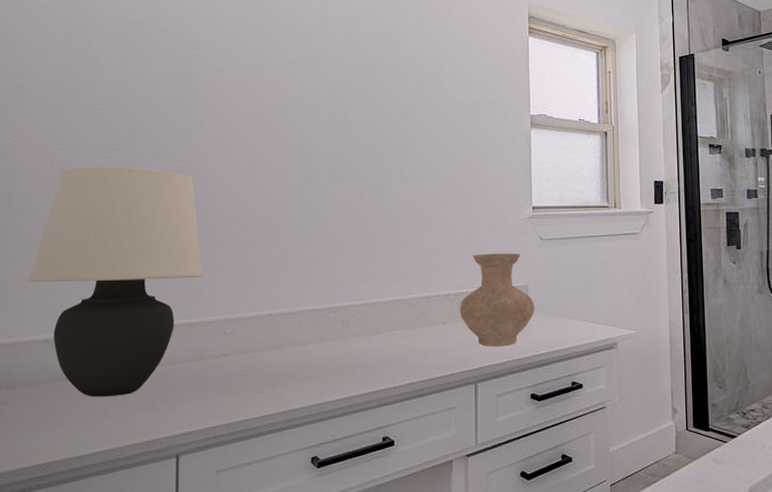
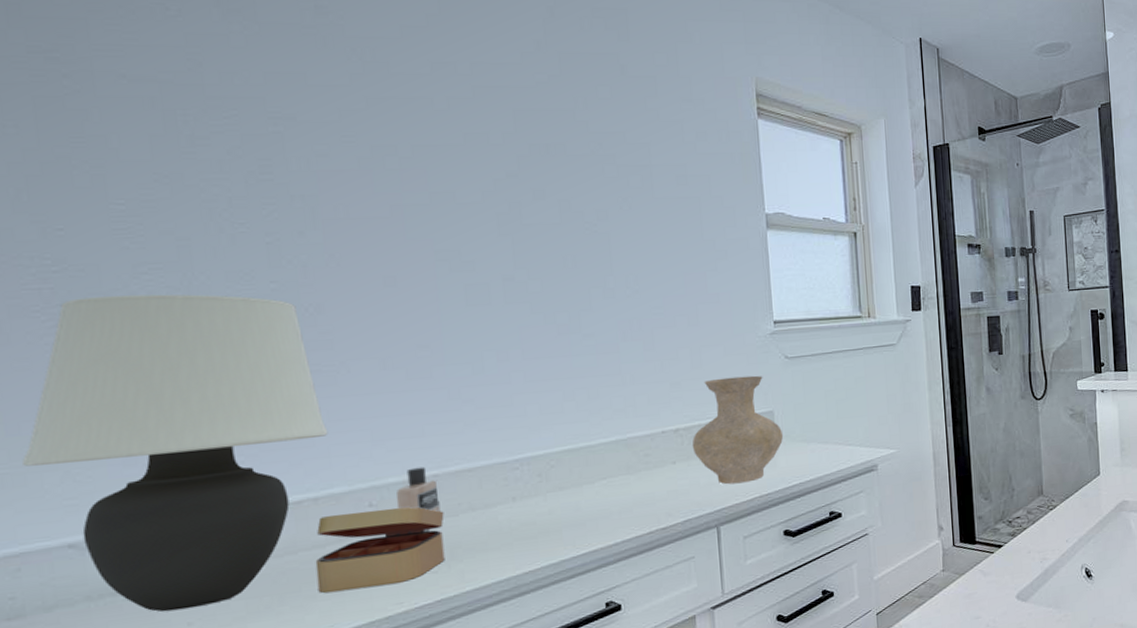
jewelry box: none [185,337,273,399] -> present [315,507,445,594]
perfume: none [242,307,271,345] -> present [395,466,441,513]

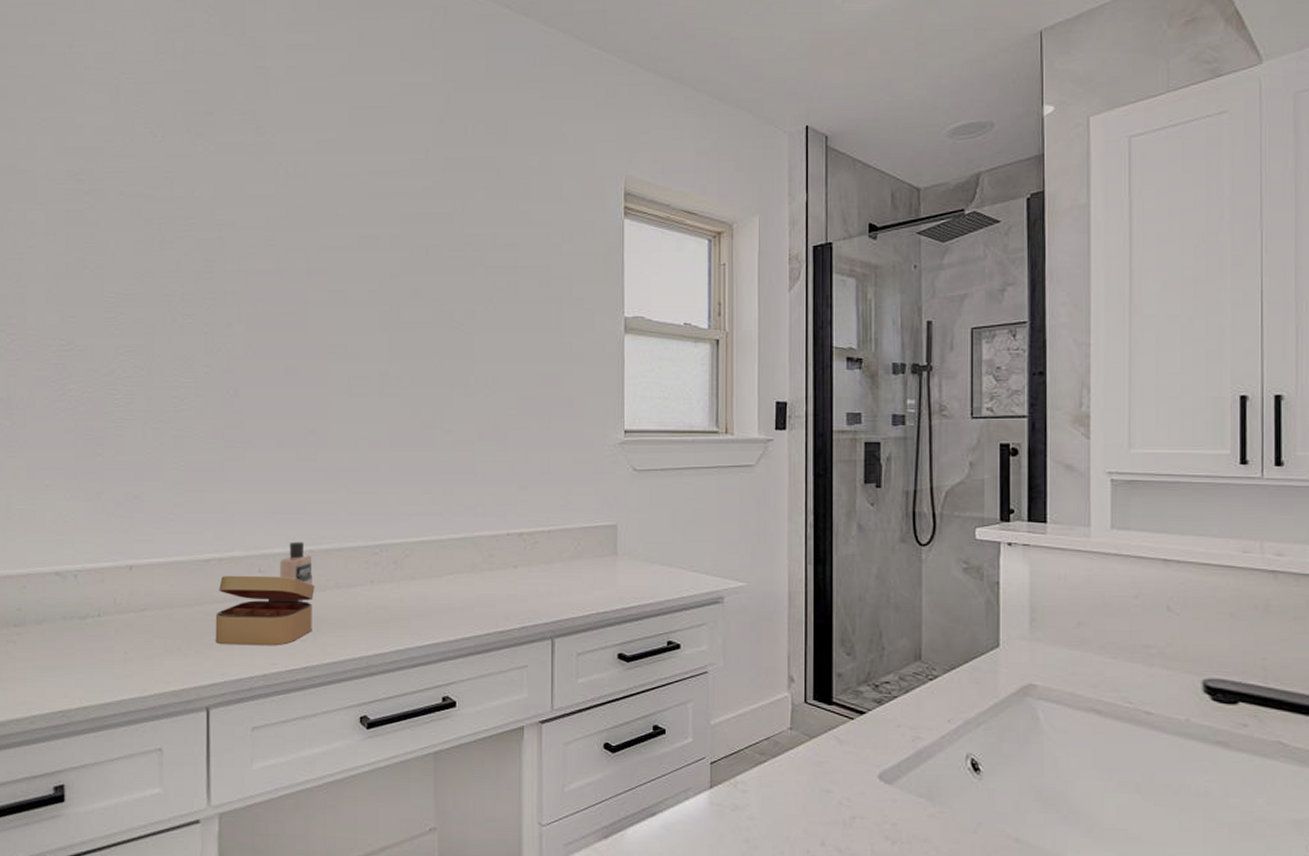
table lamp: present [22,294,329,612] -> none [35,372,234,640]
vase: present [692,375,784,485] -> none [534,485,626,597]

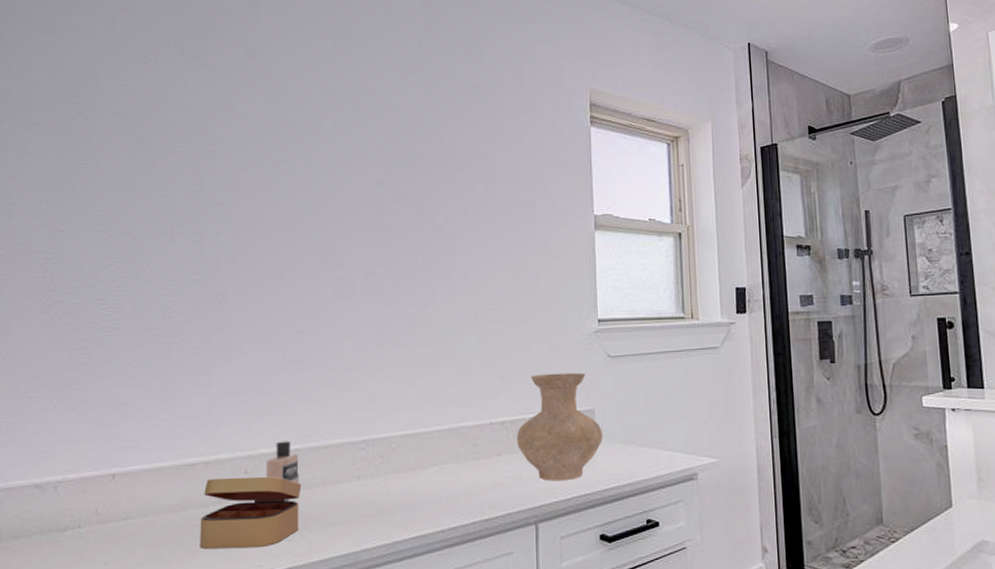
vase: none [534,485,626,597] -> present [516,372,604,481]

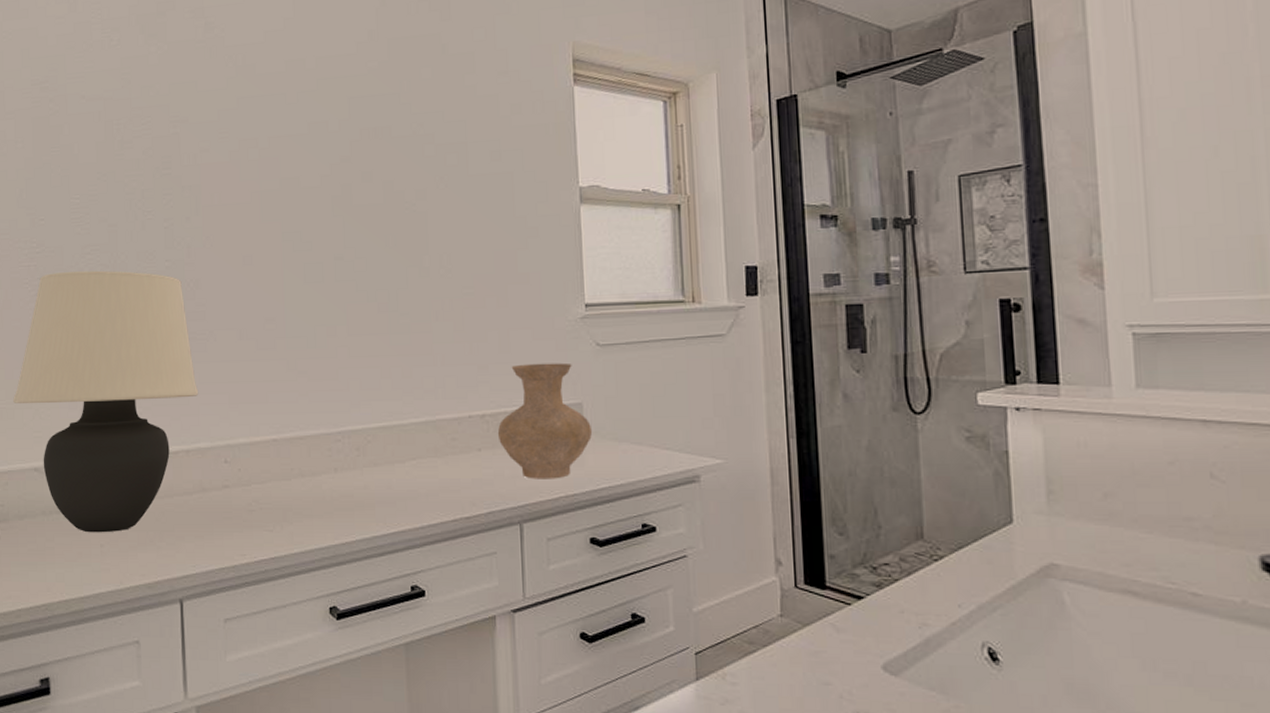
table lamp: none [15,282,221,551] -> present [13,270,199,533]
jewelry box: present [199,476,302,550] -> none [185,466,280,537]
perfume: present [265,441,299,484] -> none [244,431,277,475]

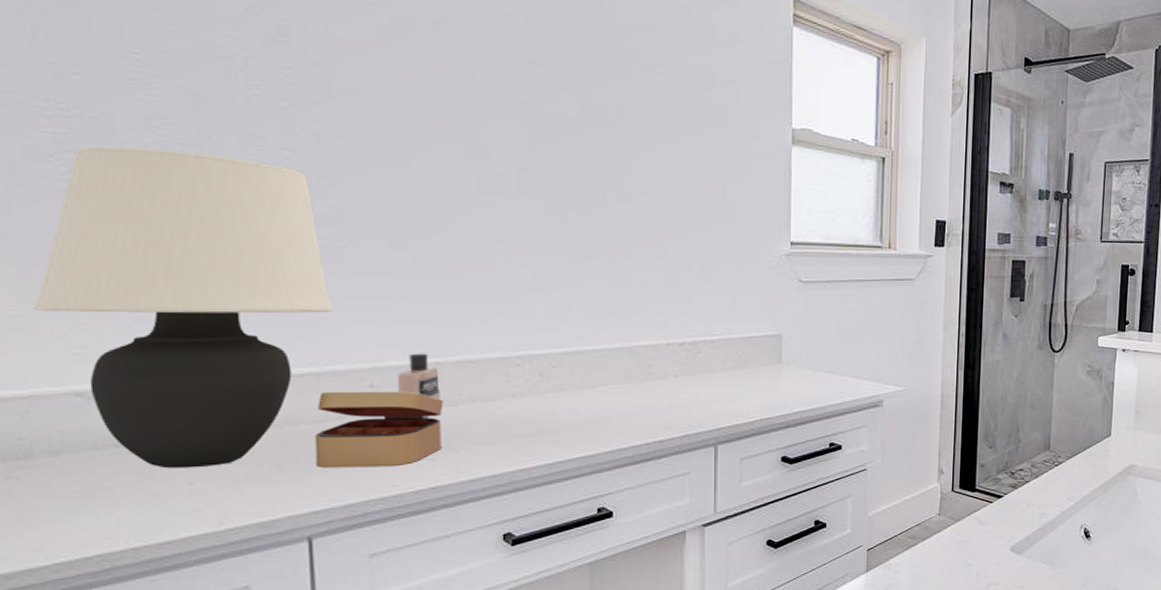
jewelry box: none [185,466,280,537] -> present [314,391,444,468]
perfume: none [244,431,277,475] -> present [396,353,440,401]
vase: present [497,363,593,479] -> none [696,295,790,404]

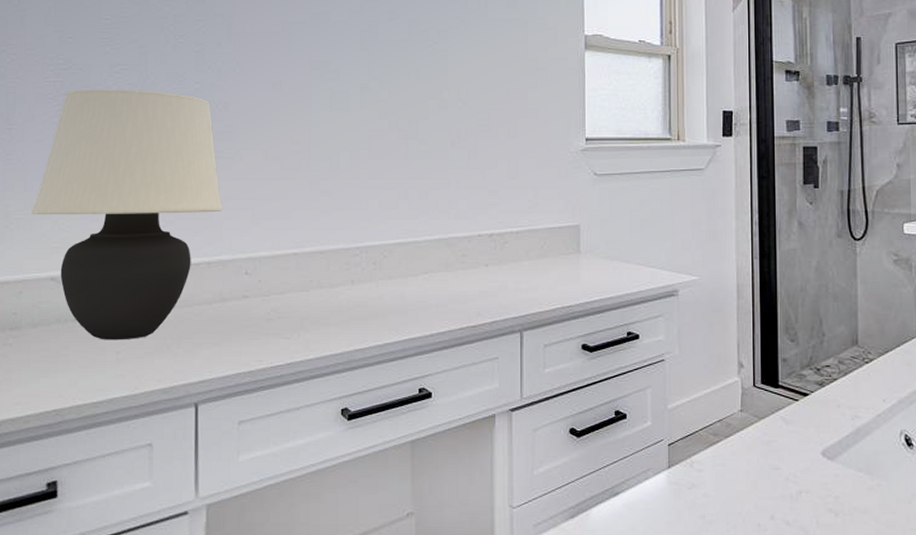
jewelry box: present [314,391,444,468] -> none [204,277,299,344]
perfume: present [396,353,440,401] -> none [265,245,296,286]

